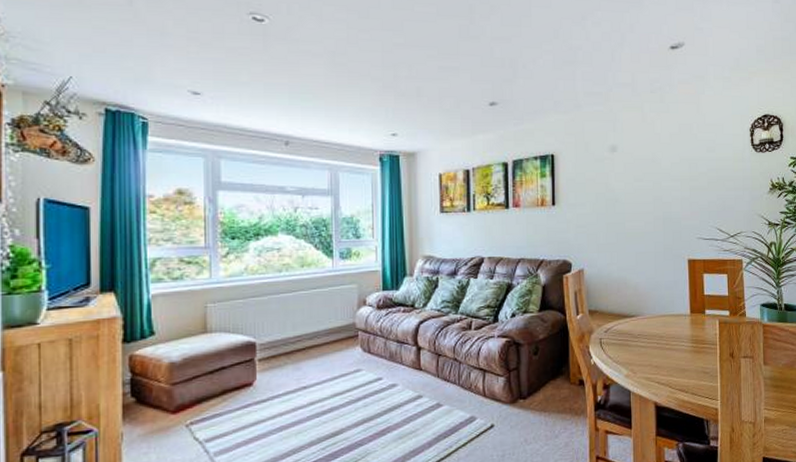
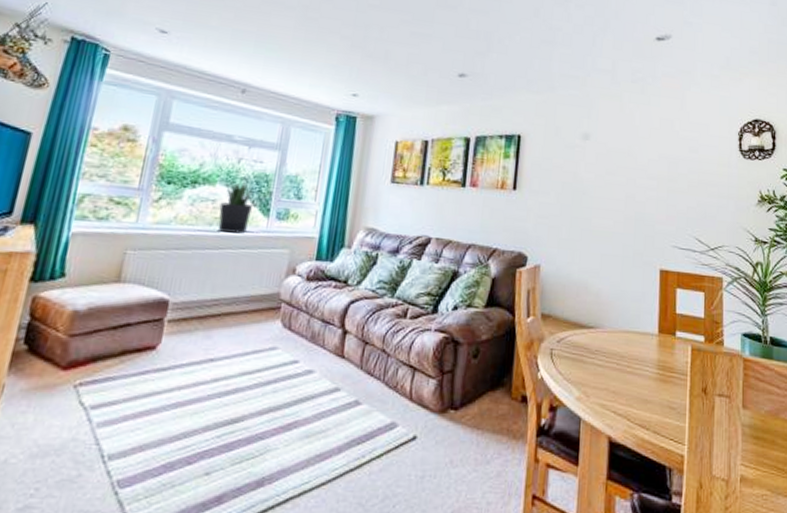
planter: none [285,228,316,277] -> present [218,180,253,234]

